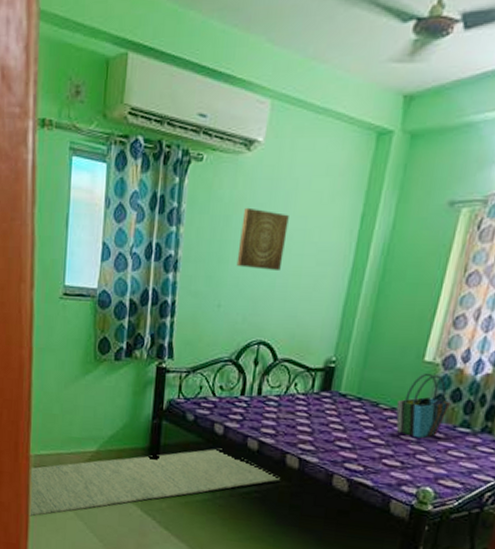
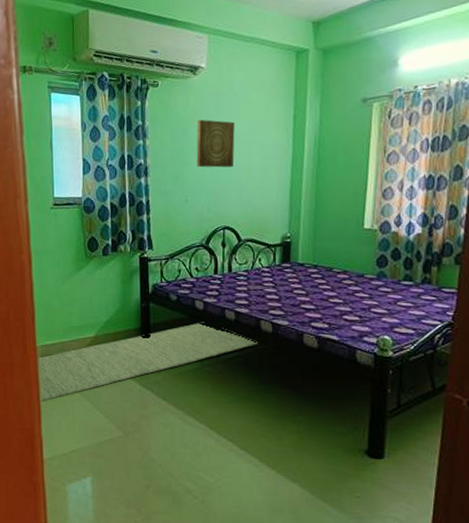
tote bag: present [396,372,450,439] -> none [347,238,392,295]

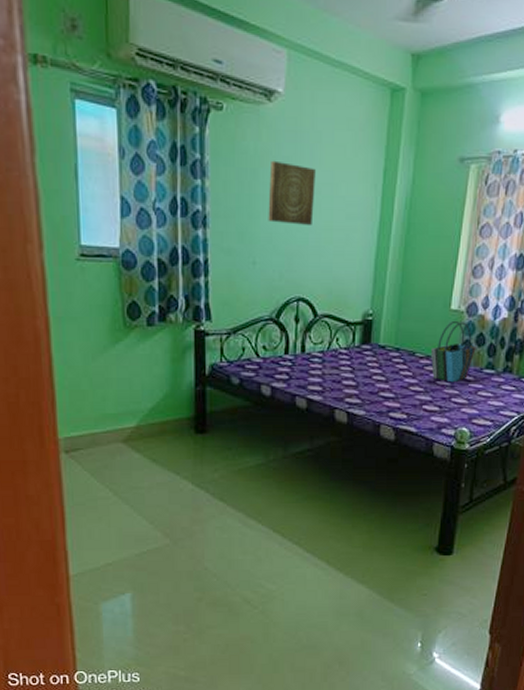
rug: present [39,322,259,402] -> none [62,410,332,507]
tote bag: none [347,238,392,295] -> present [430,320,476,383]

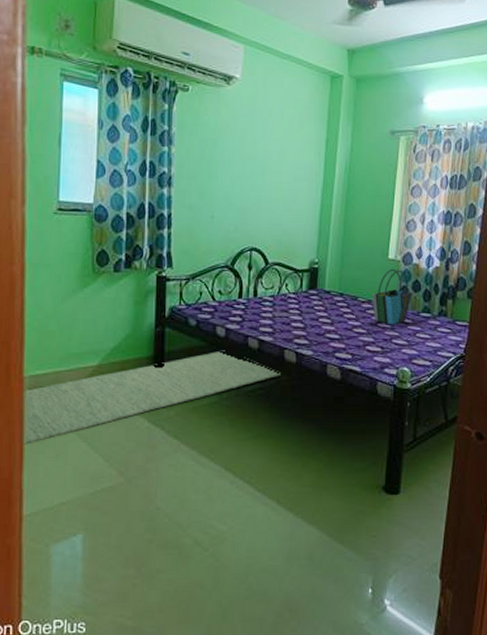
rug: none [62,410,332,507] -> present [24,350,282,445]
wall art: present [268,160,316,225] -> none [225,131,267,185]

